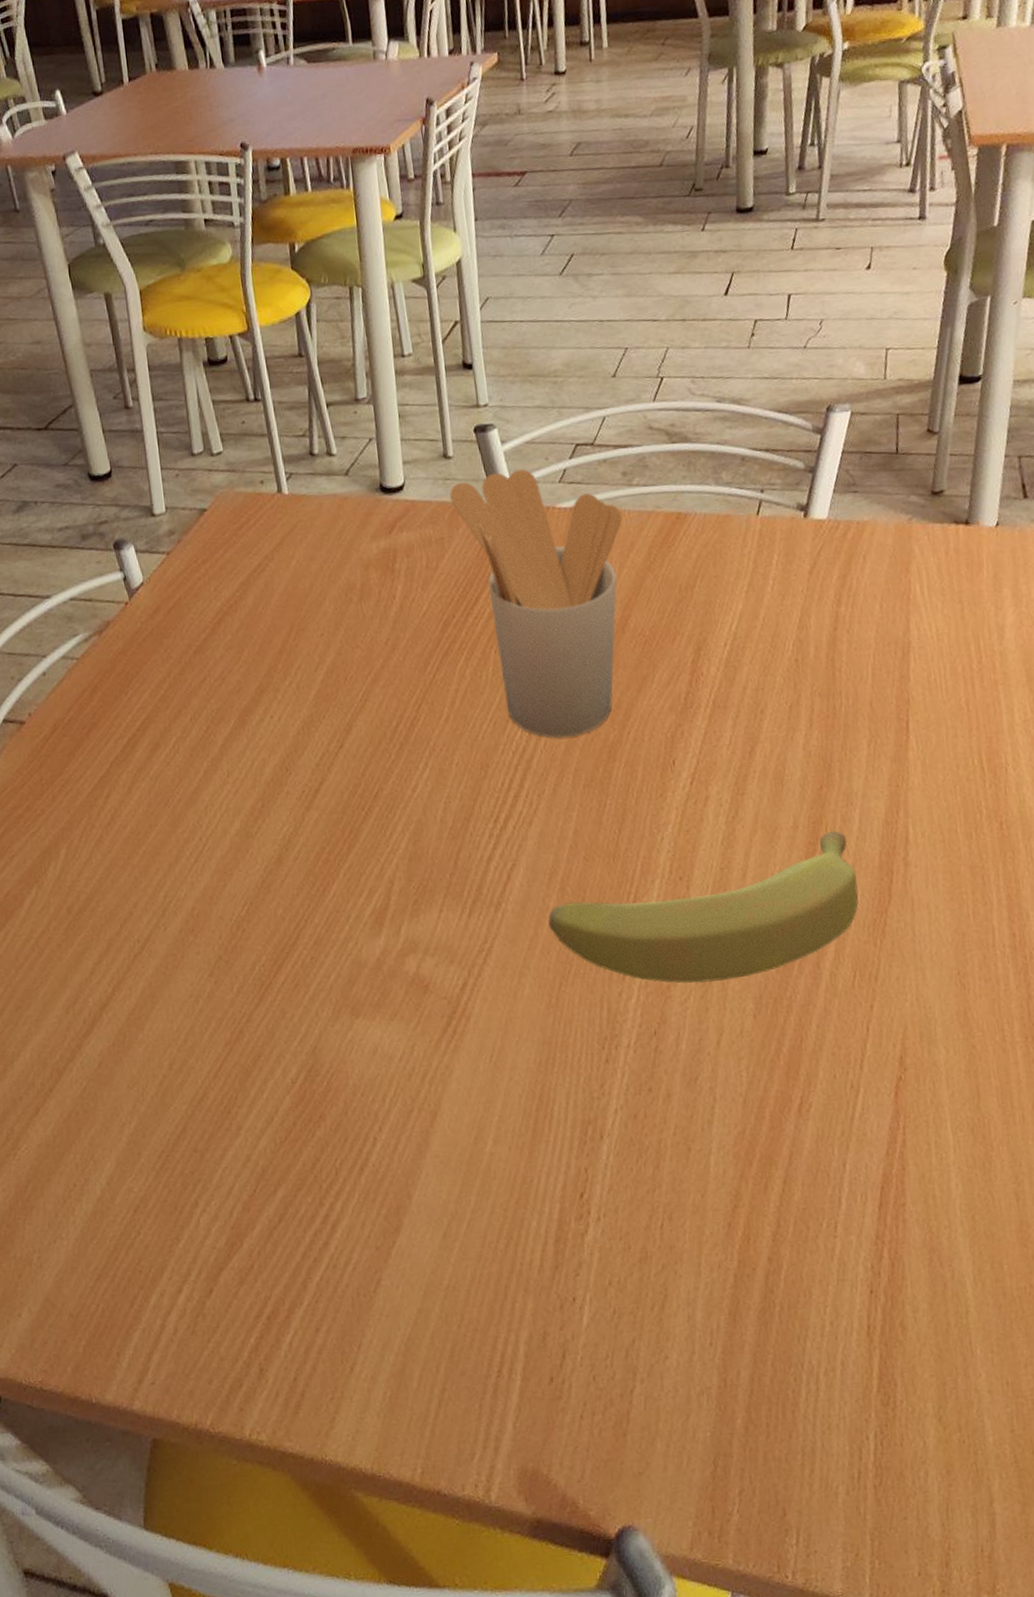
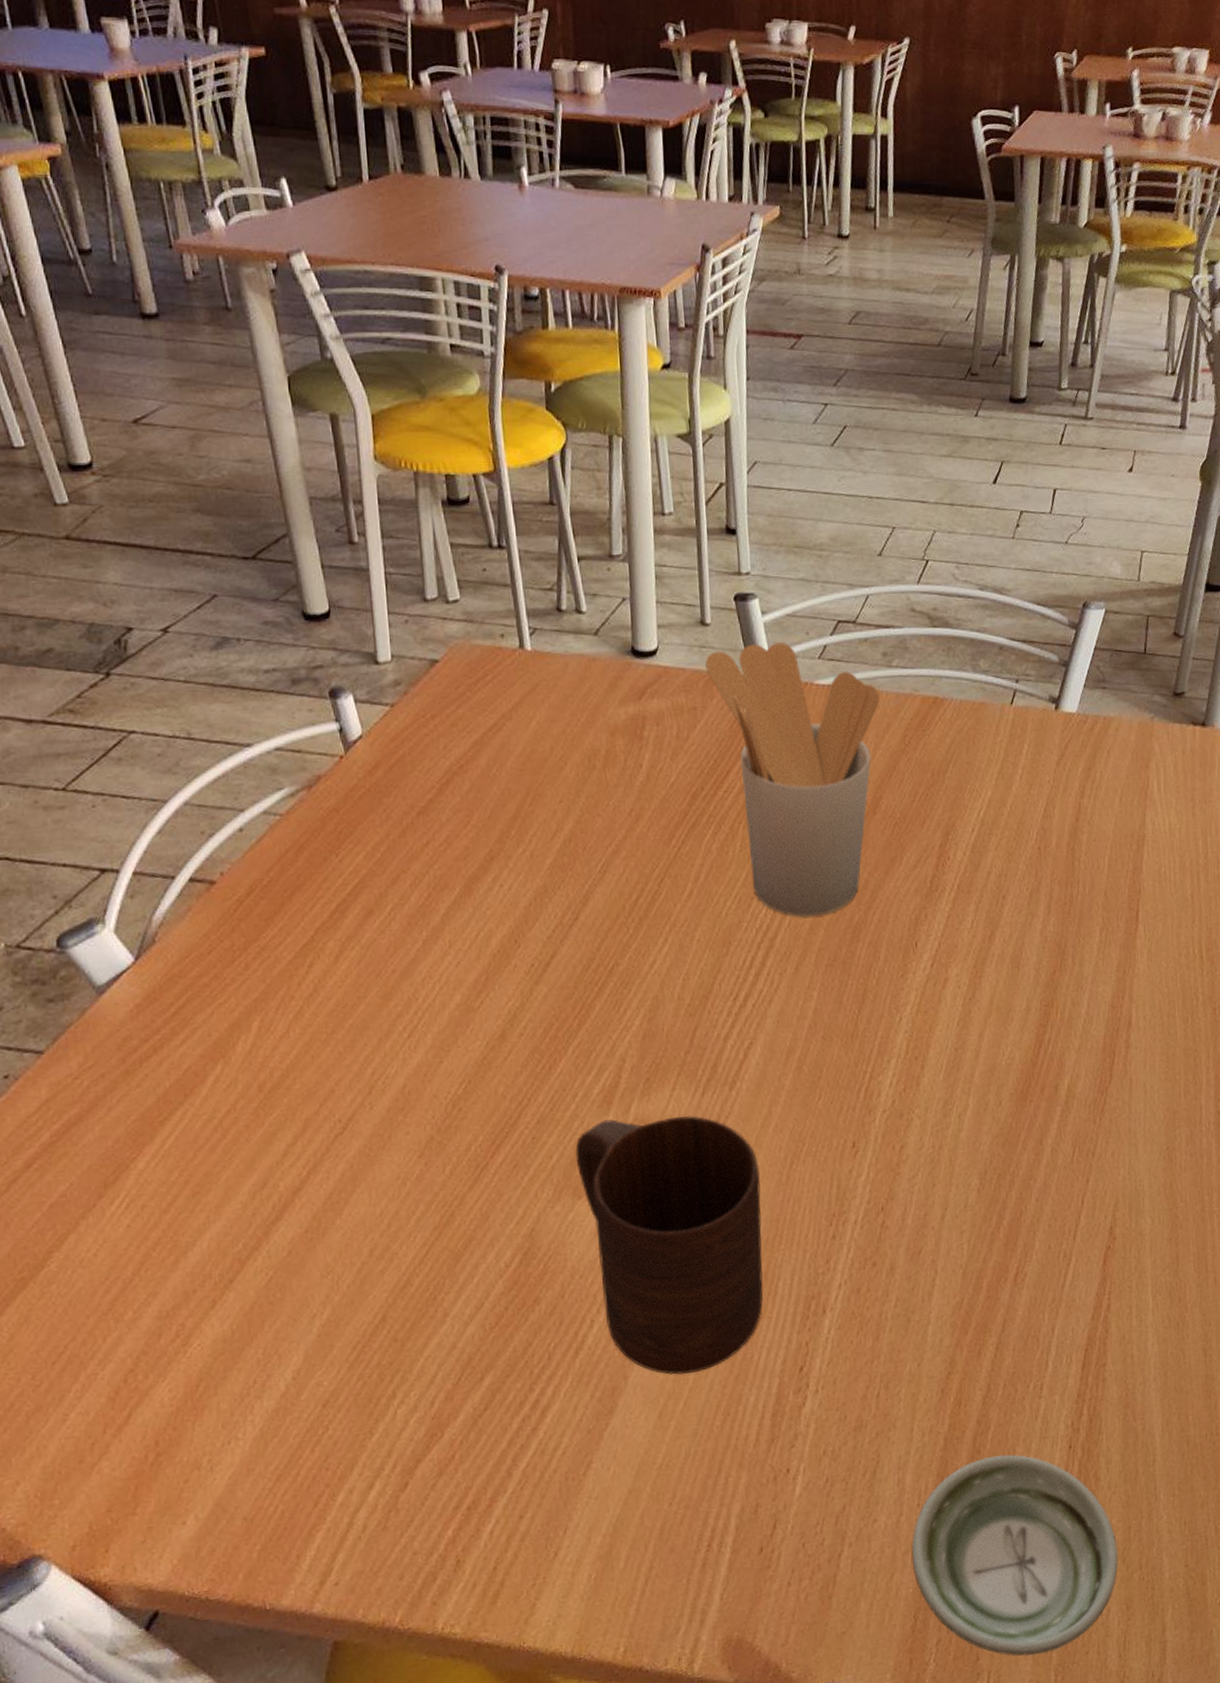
cup: none [351,936,540,1196] -> present [575,1115,764,1375]
banana: present [548,831,859,983] -> none [783,1014,1082,1160]
saucer: none [706,1295,934,1516] -> present [911,1454,1119,1657]

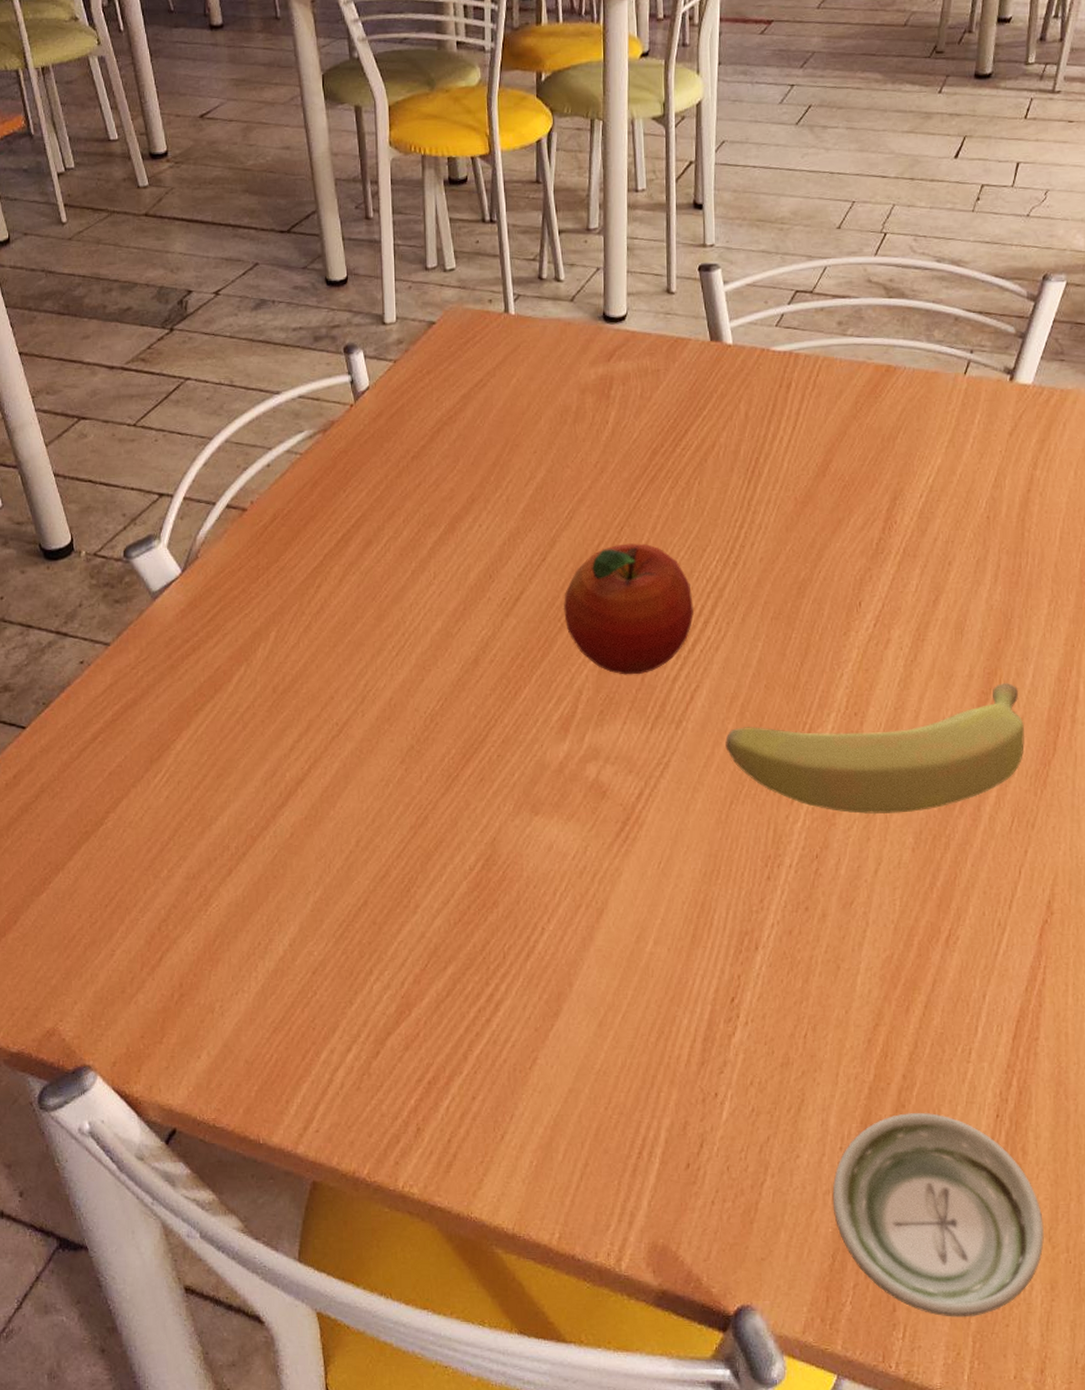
cup: present [575,1115,764,1375] -> none [534,746,702,990]
fruit: none [600,895,744,1038] -> present [563,543,694,675]
utensil holder: present [705,642,880,918] -> none [669,311,833,571]
banana: none [783,1014,1082,1160] -> present [725,683,1024,815]

